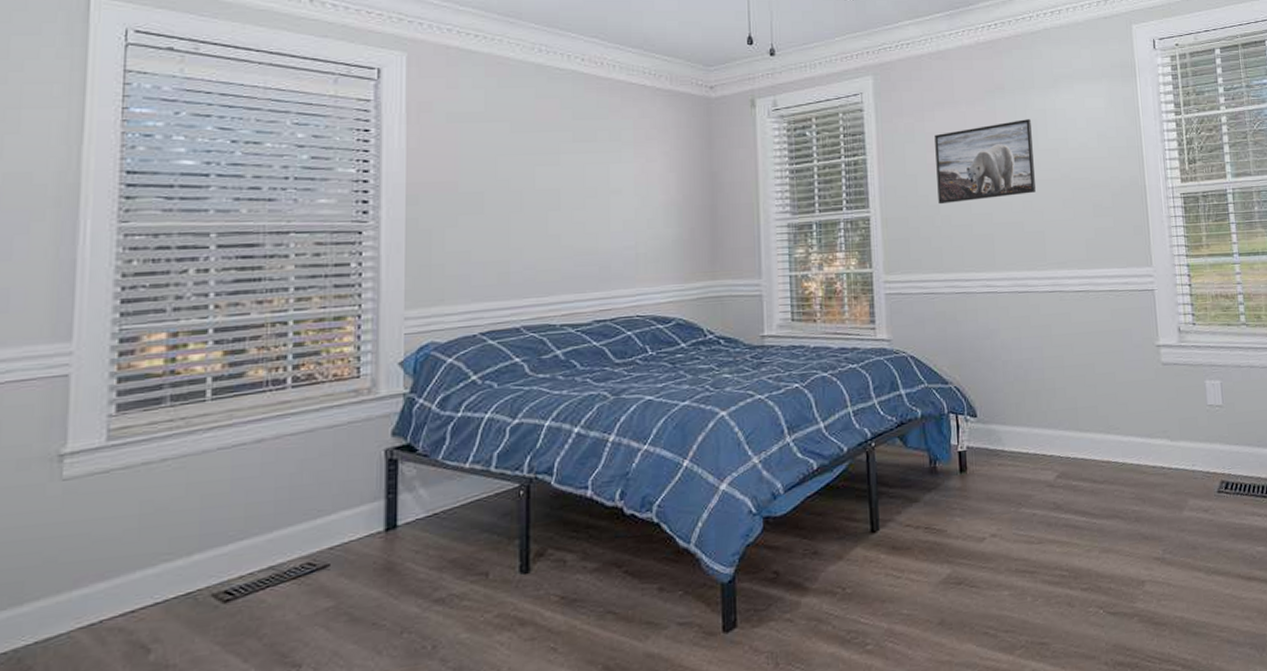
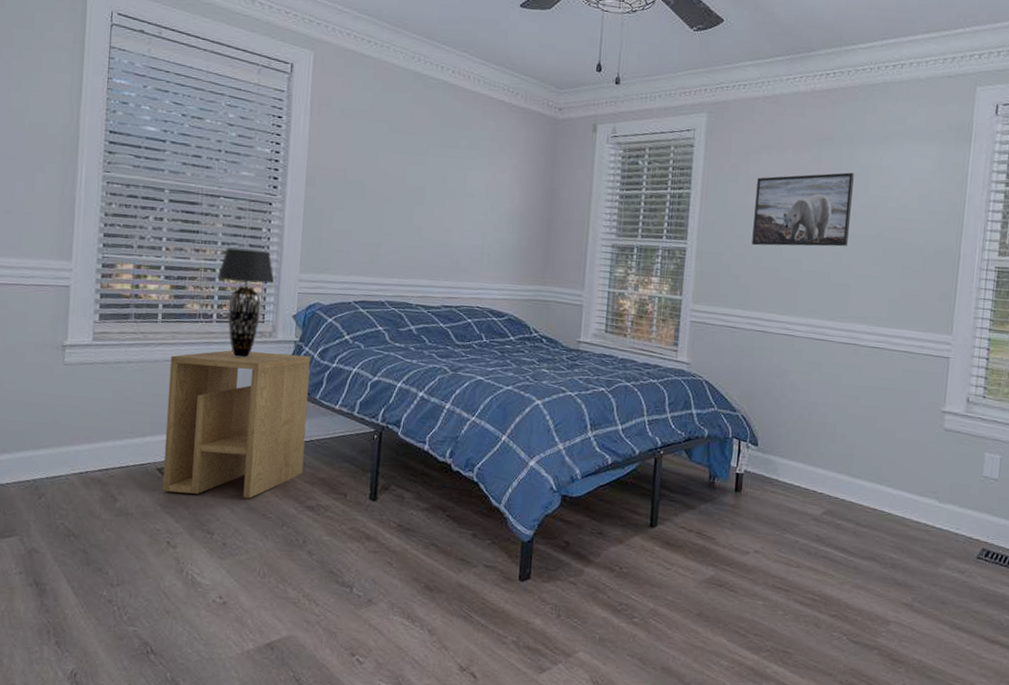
side table: none [220,408,427,624] -> present [162,350,311,499]
table lamp: none [291,289,372,428] -> present [218,247,275,358]

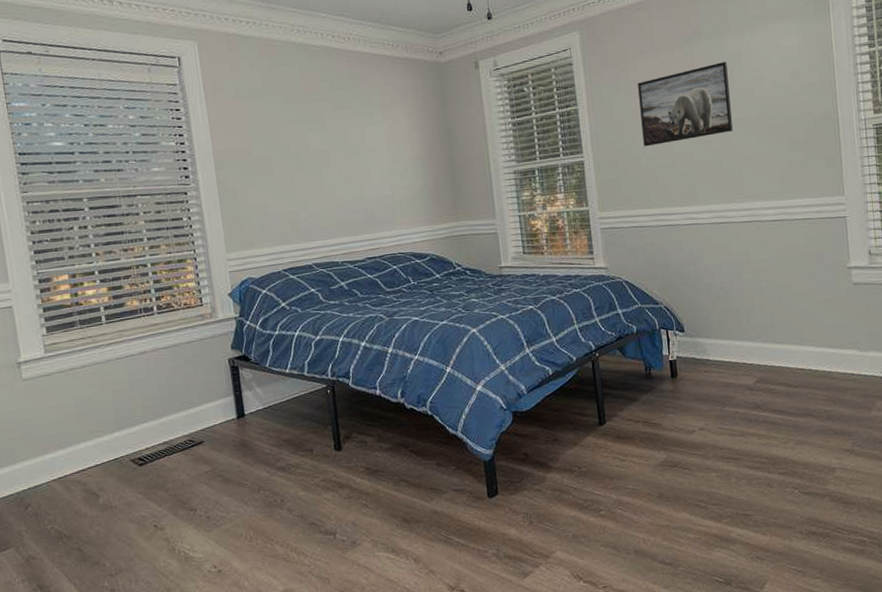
side table: present [162,350,311,499] -> none [121,328,268,480]
table lamp: present [218,247,275,358] -> none [150,238,205,344]

